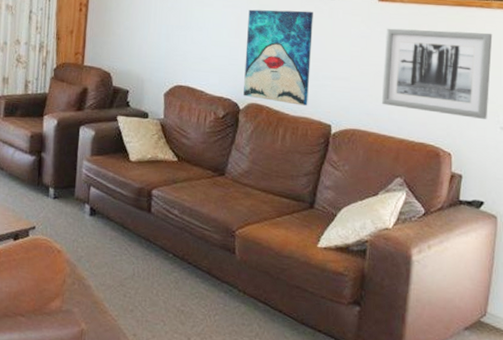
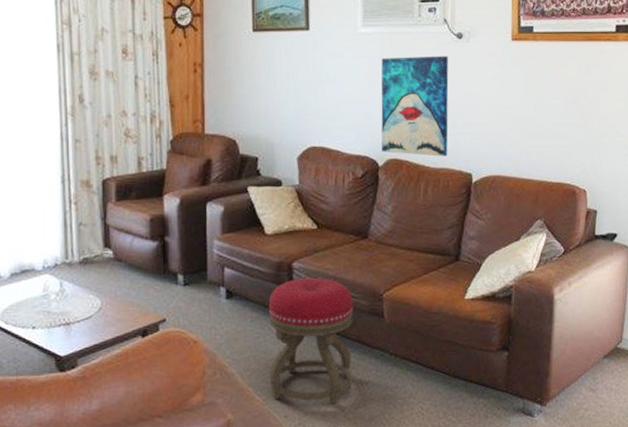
stool: none [123,205,207,331] -> present [268,278,354,404]
wall art: present [381,28,493,119] -> none [519,66,620,153]

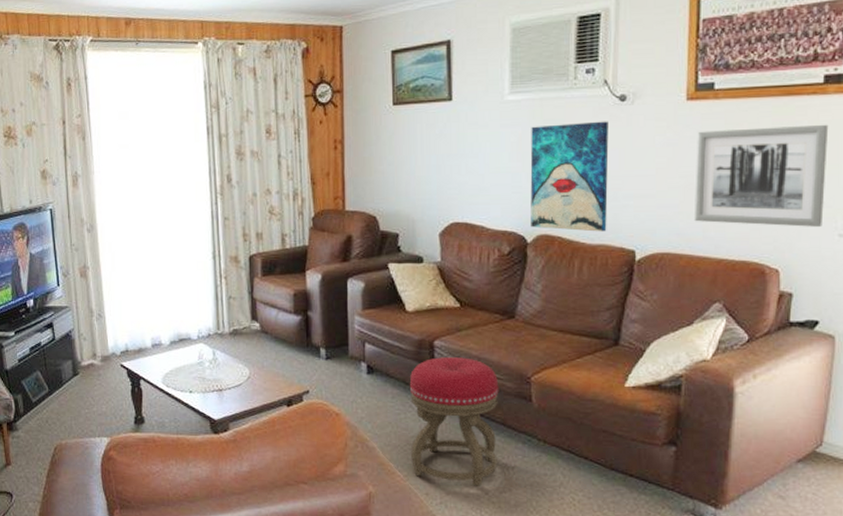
wall art: none [519,66,620,153] -> present [694,124,829,227]

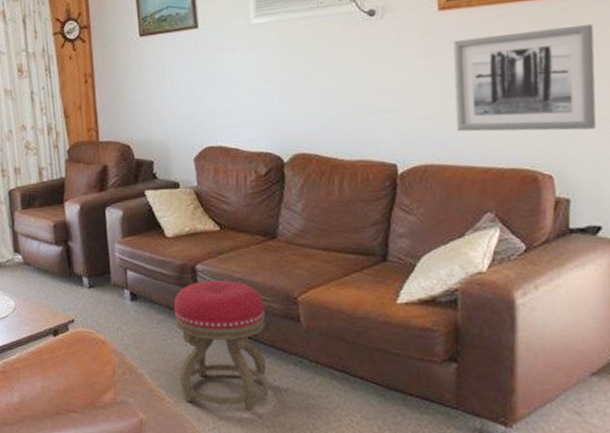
wall art: present [530,121,609,232] -> none [279,36,366,148]

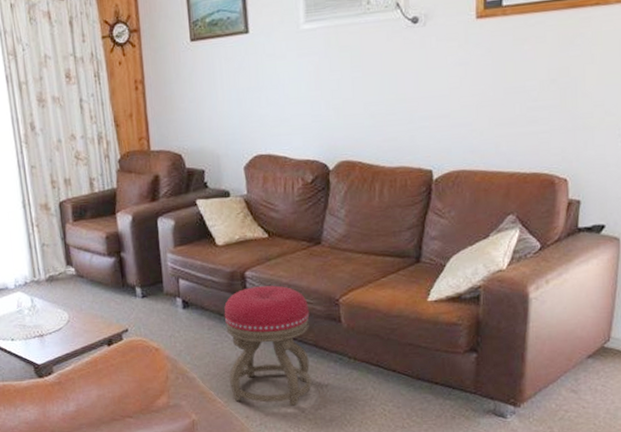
wall art: present [452,23,596,132] -> none [486,34,611,138]

